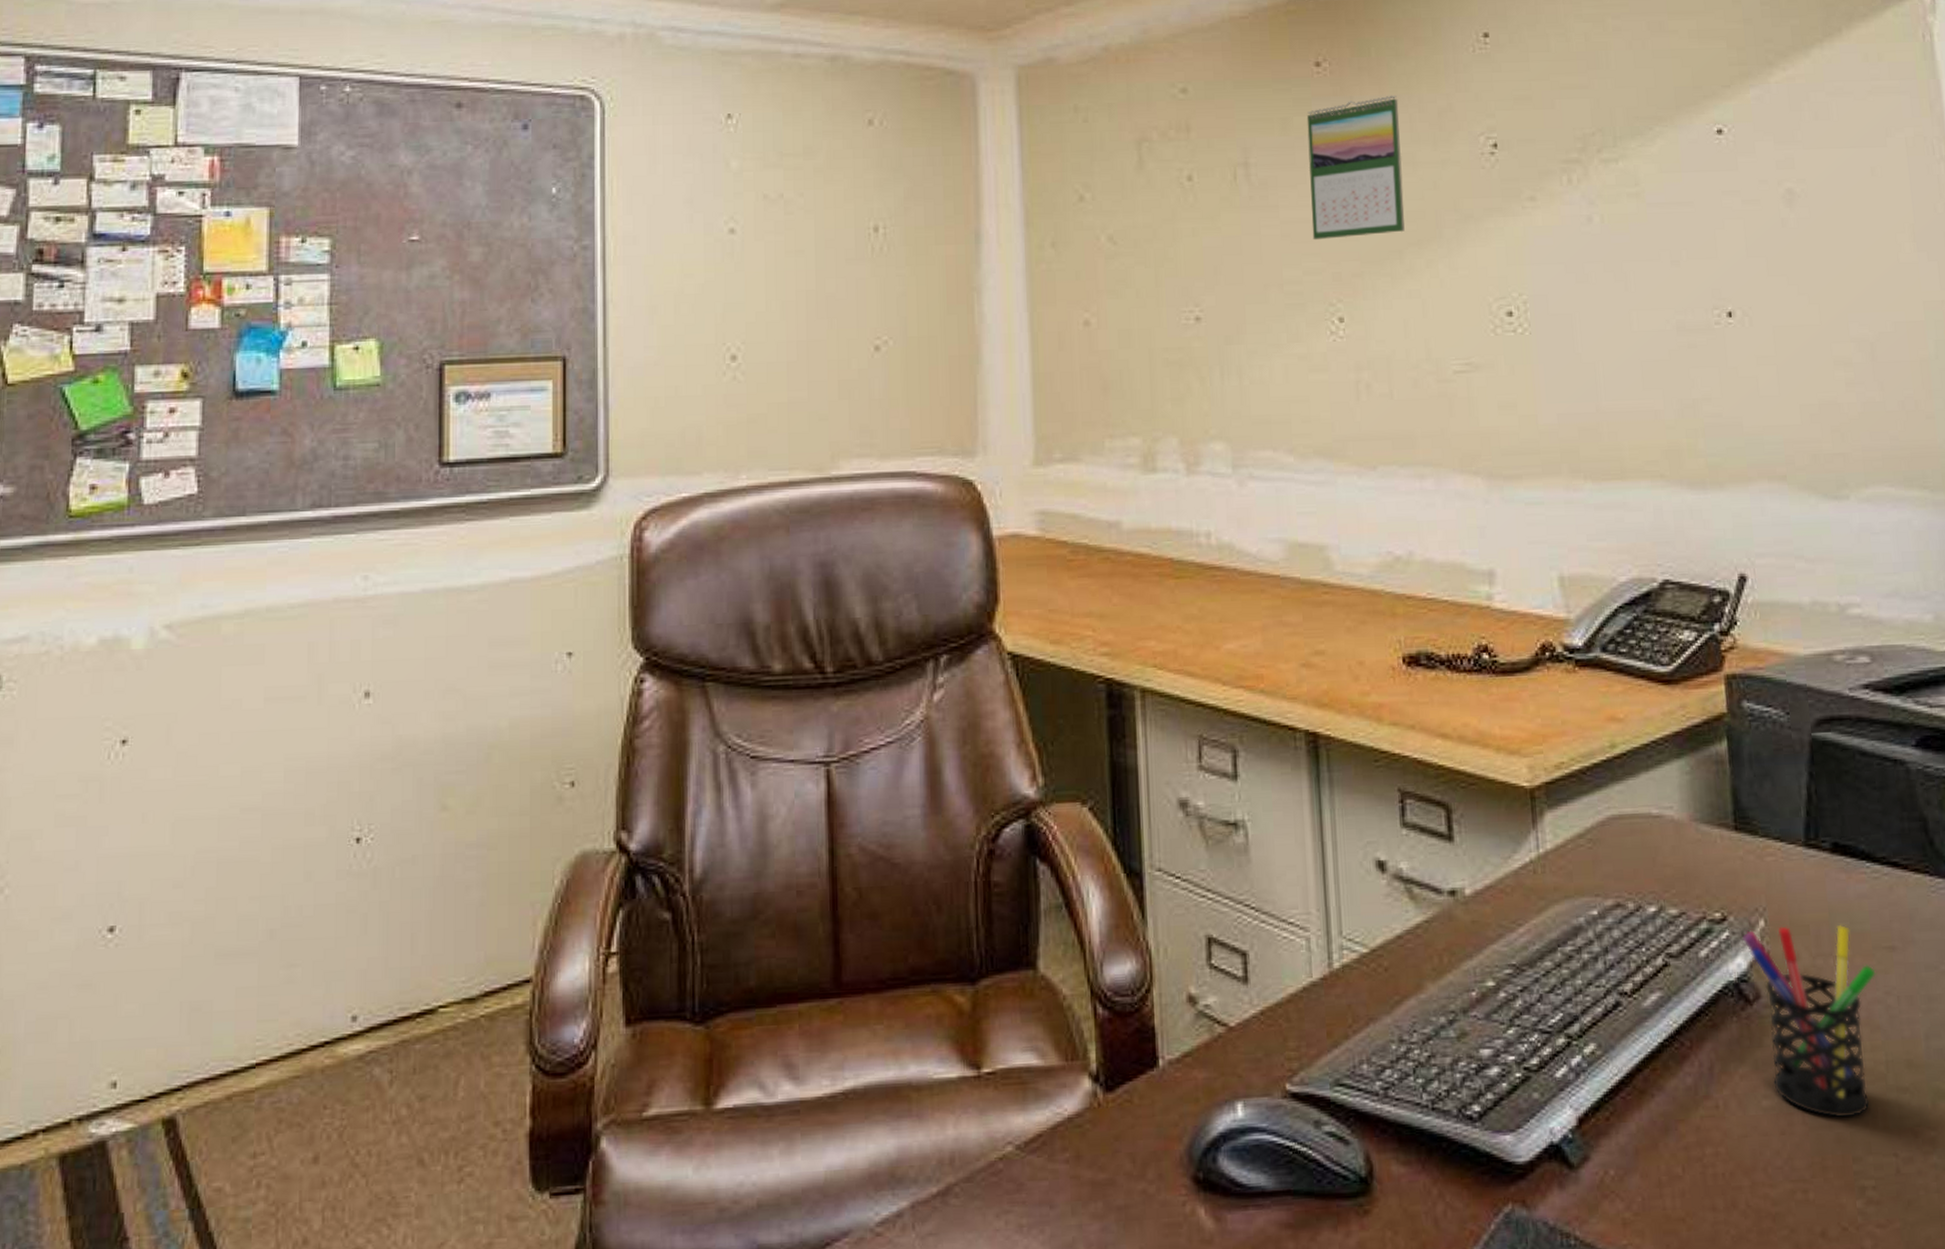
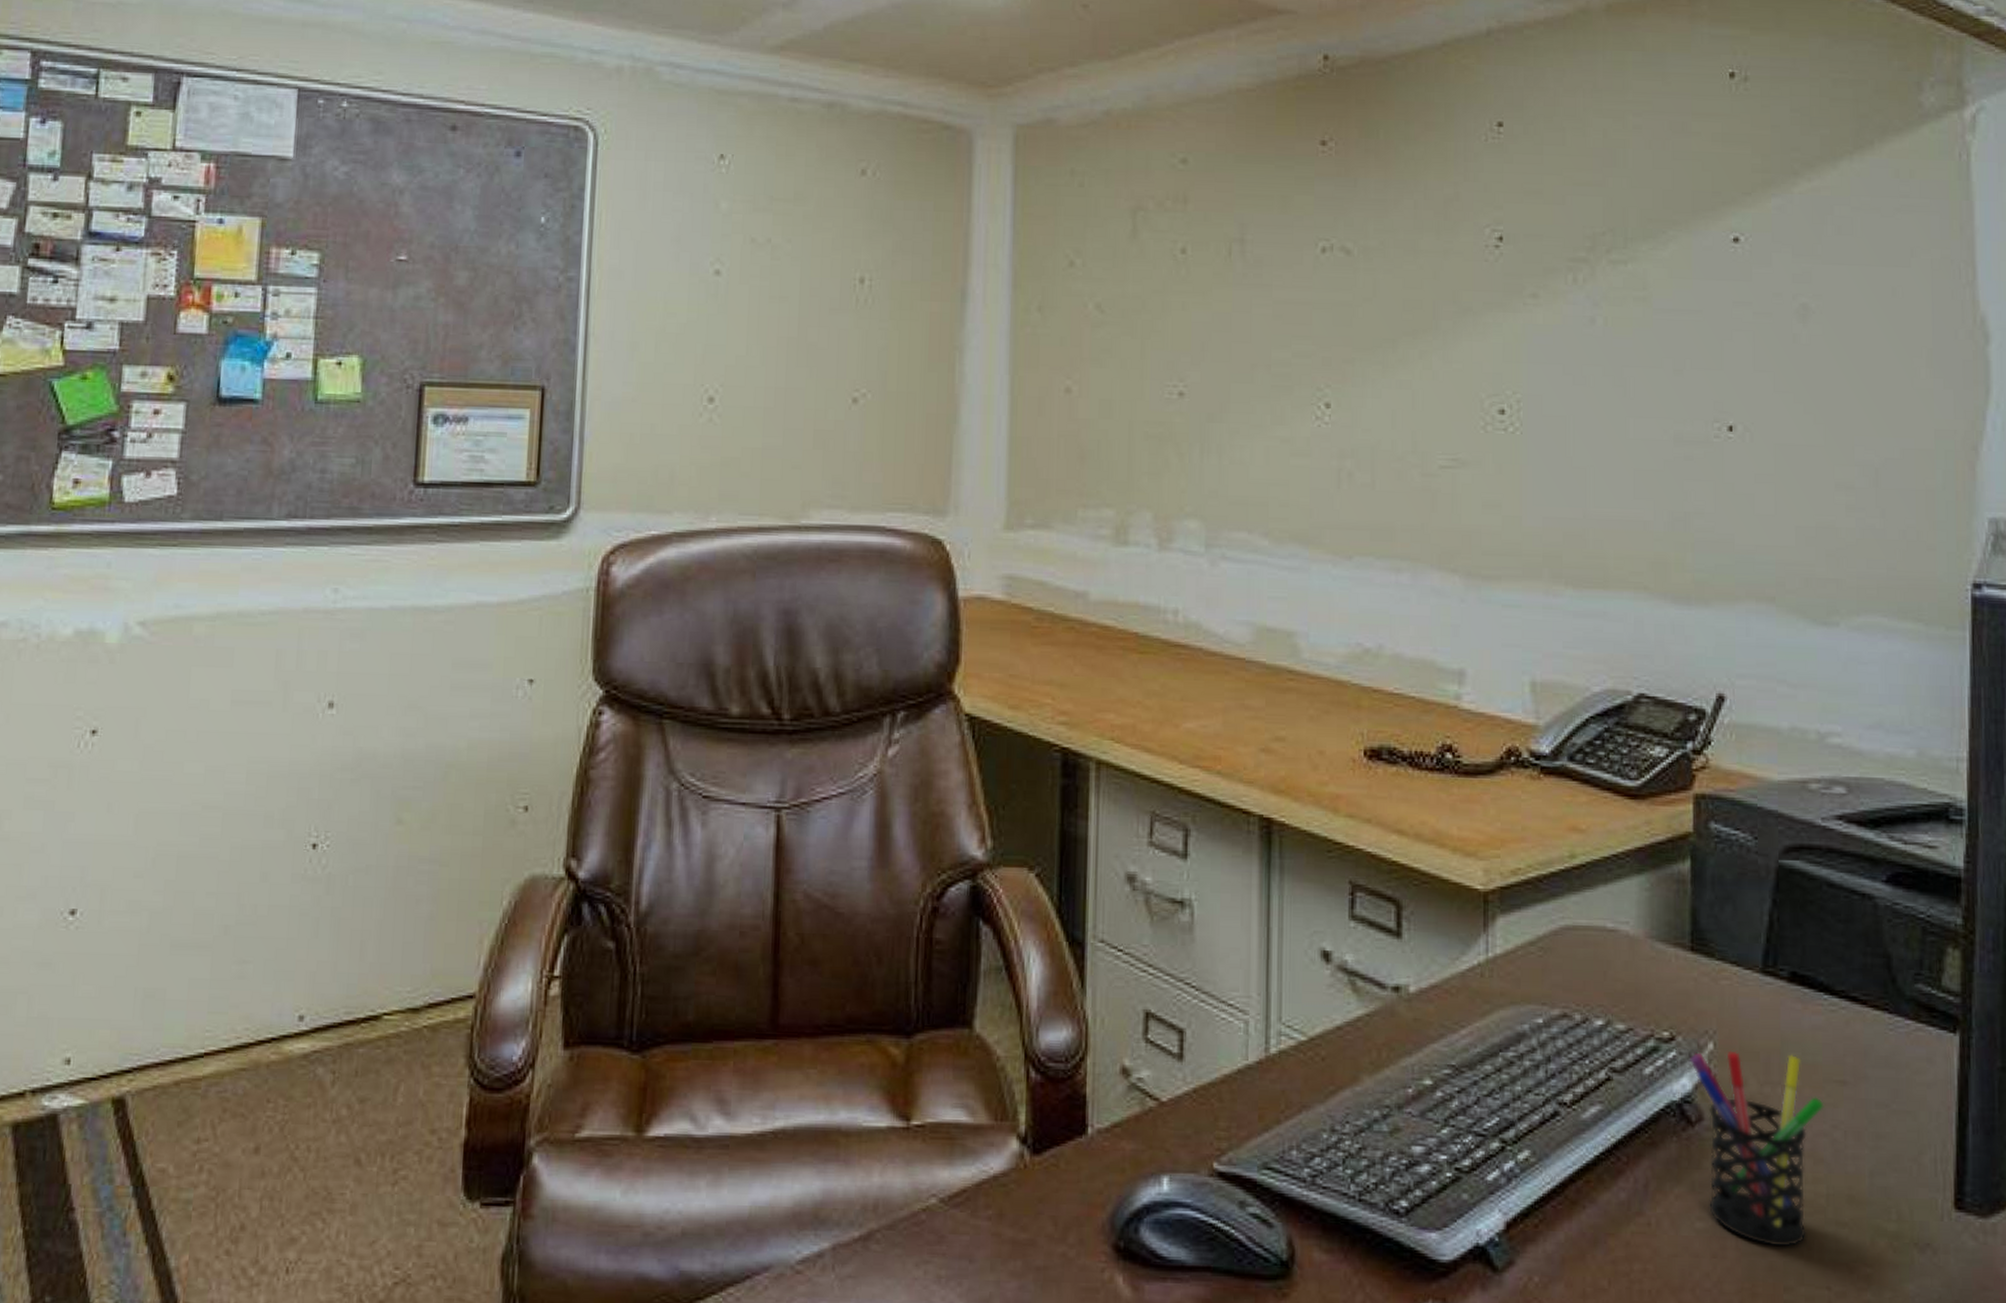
calendar: present [1306,96,1405,240] -> none [1305,180,1404,323]

